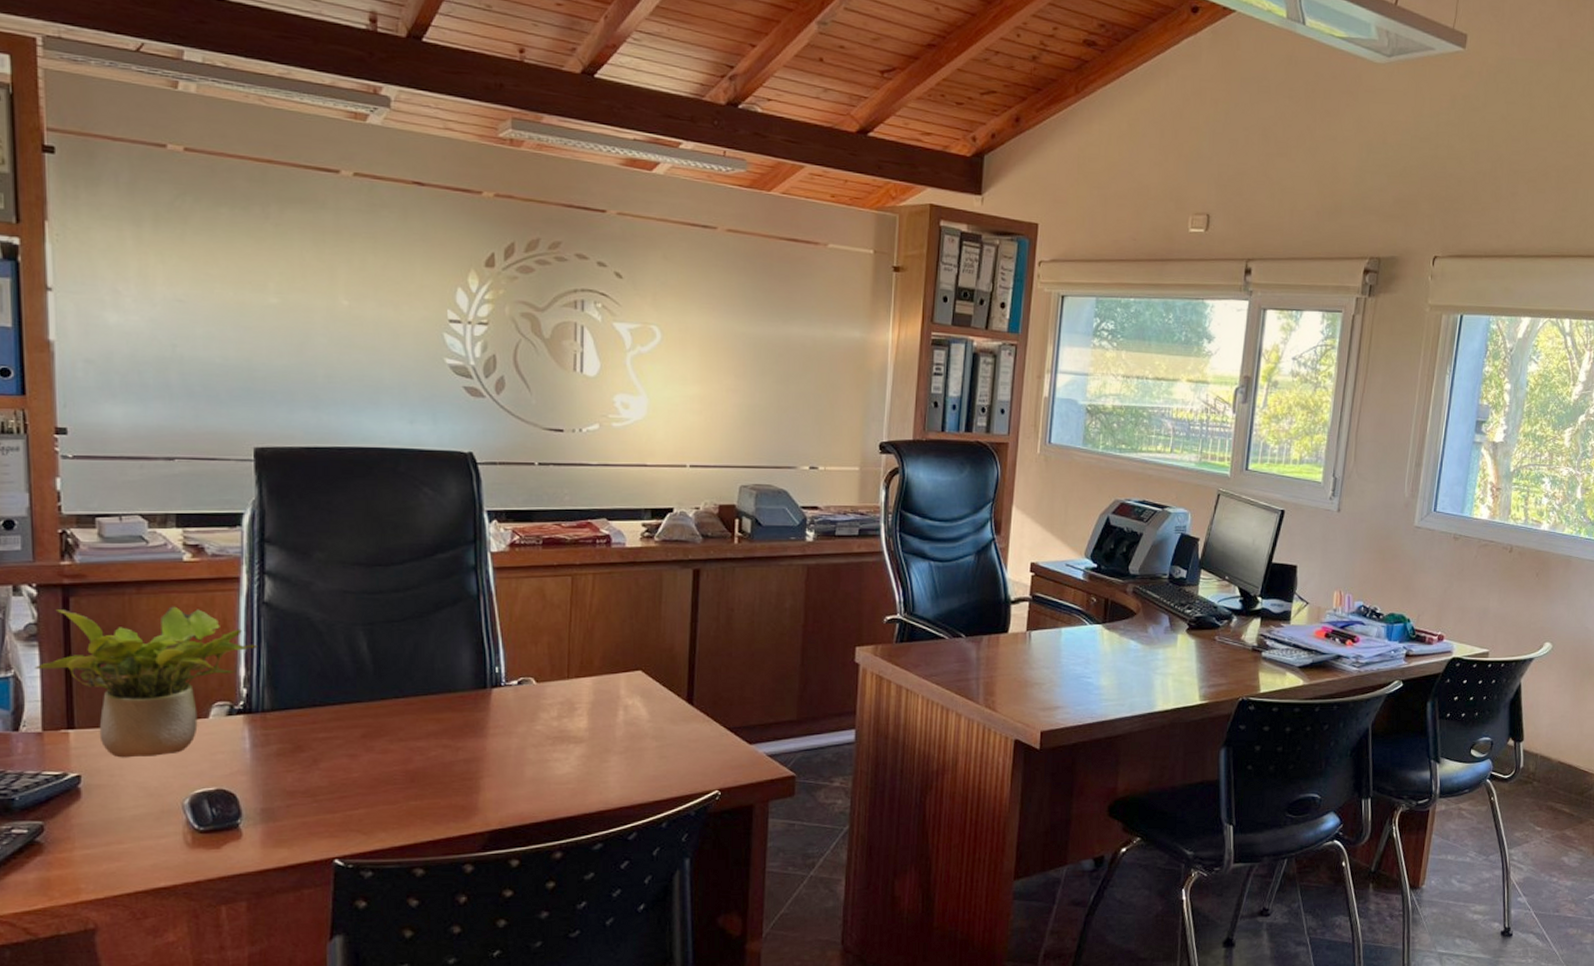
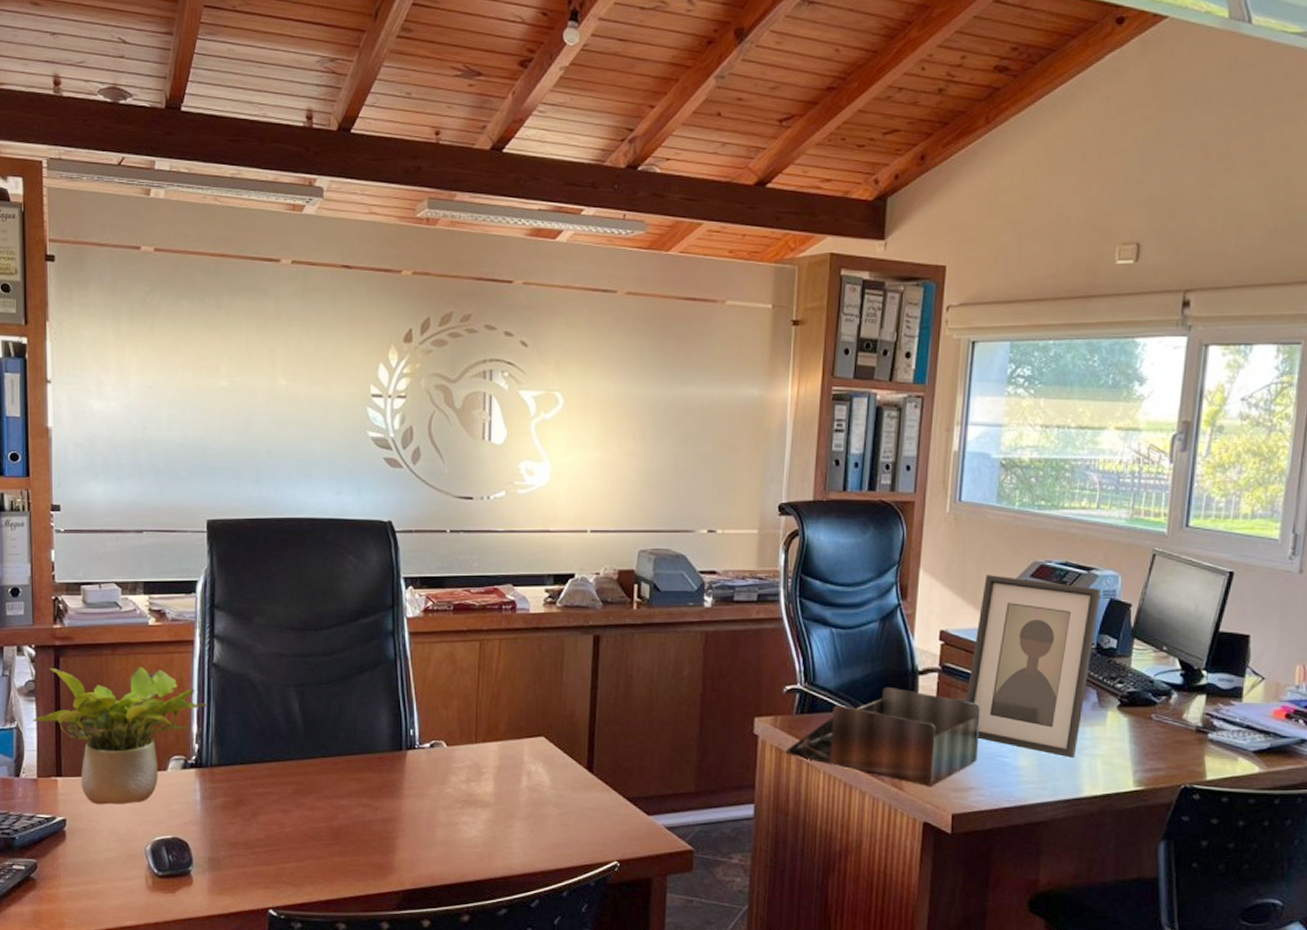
desk organizer: none [885,615,1068,706] -> present [785,686,981,786]
picture frame: none [1054,512,1174,677] -> present [966,575,1102,759]

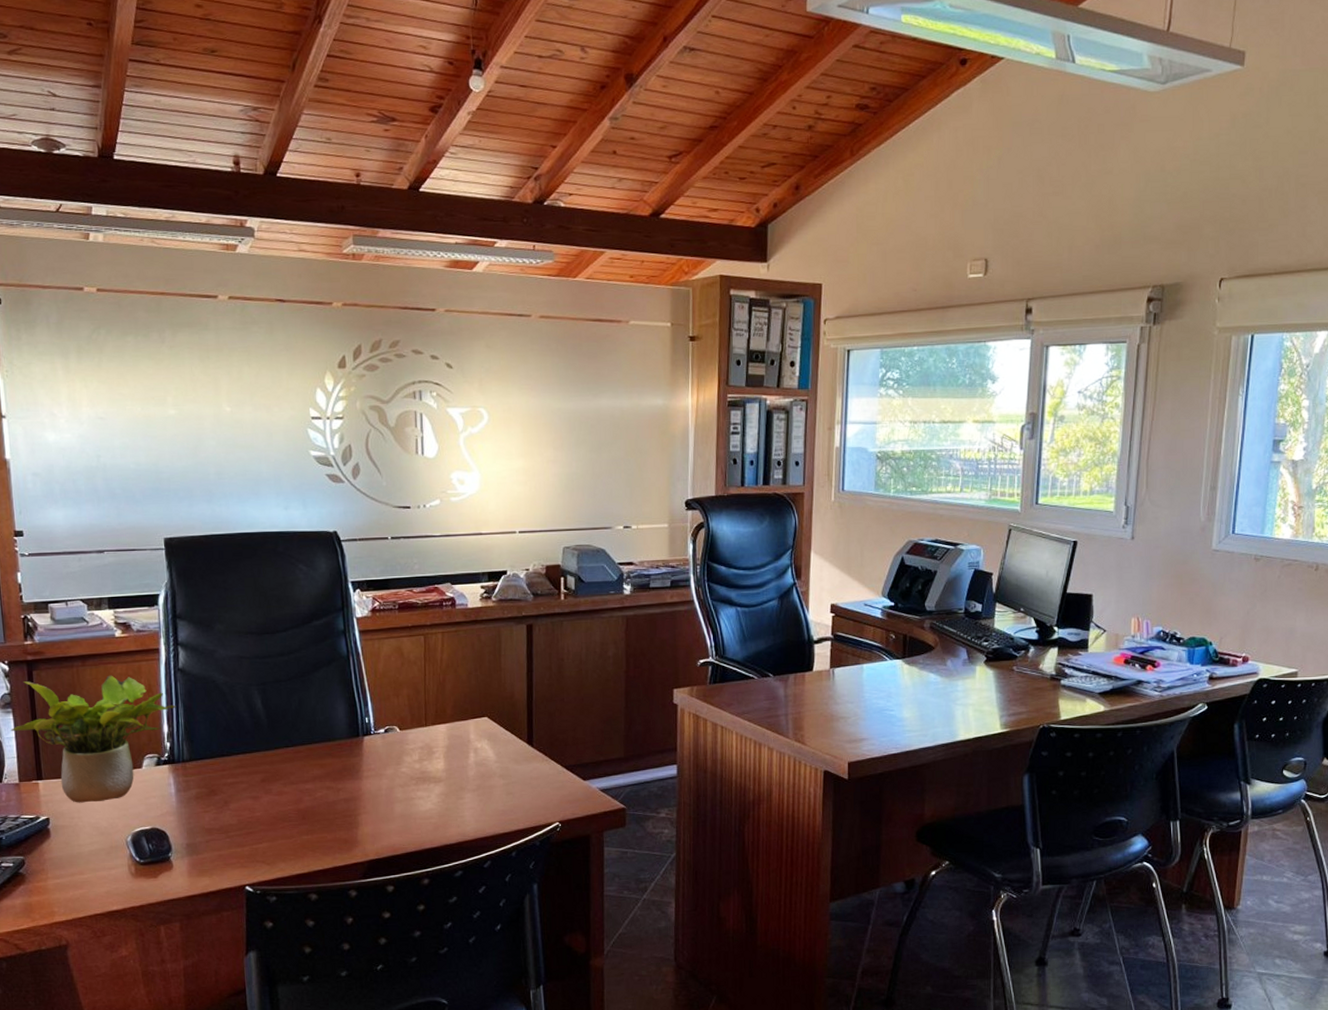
desk organizer: present [785,686,981,786] -> none [701,655,869,740]
picture frame: present [966,575,1102,759] -> none [856,554,967,708]

